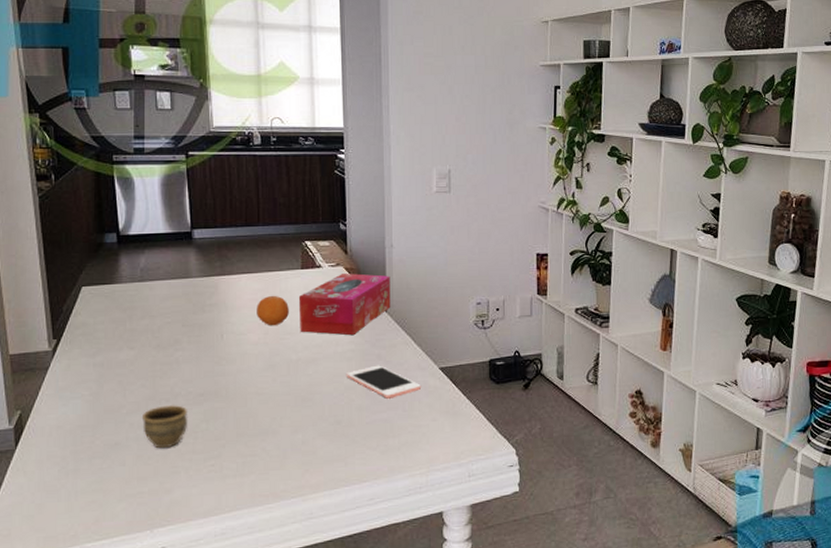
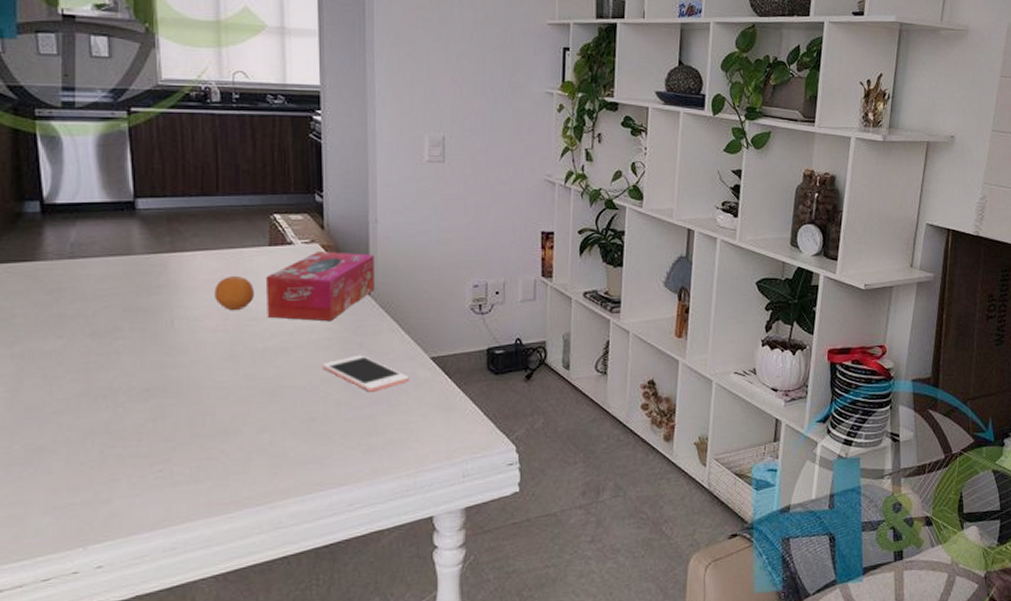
cup: present [141,404,188,449] -> none [72,401,131,453]

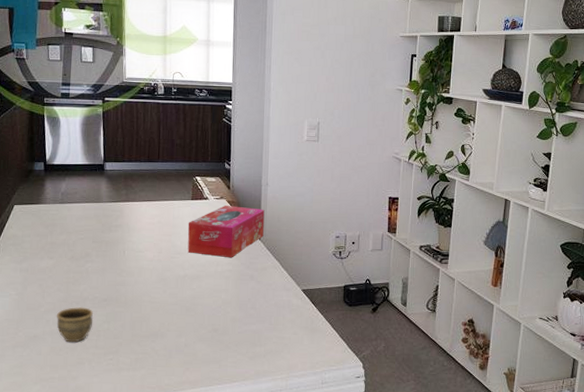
cup: none [72,401,131,453] -> present [56,306,94,343]
fruit: present [215,275,254,311] -> none [153,220,180,247]
cell phone: present [322,354,409,392] -> none [224,284,285,313]

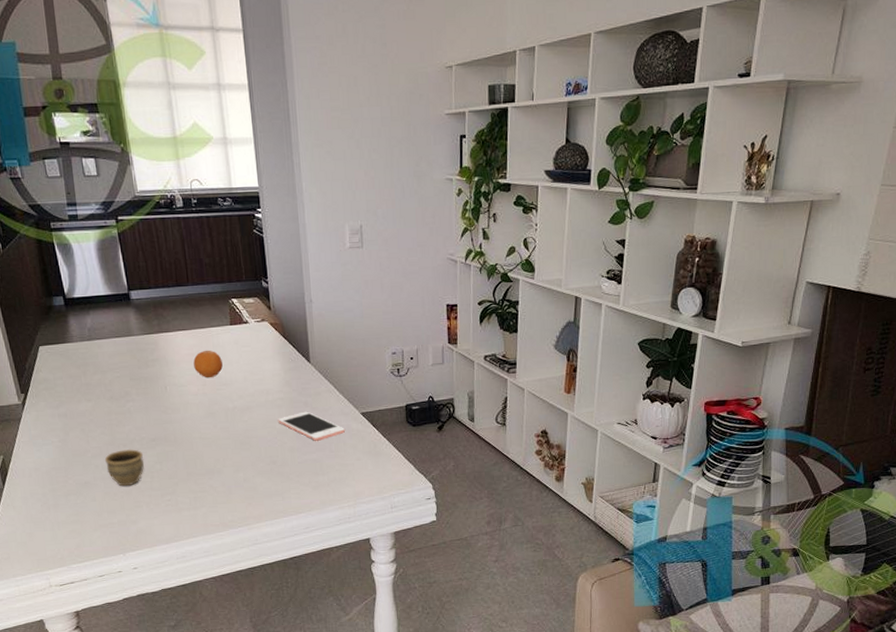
fruit: none [153,220,180,247] -> present [193,350,223,378]
tissue box: present [187,206,265,258] -> none [230,328,314,385]
cell phone: none [224,284,285,313] -> present [278,411,345,441]

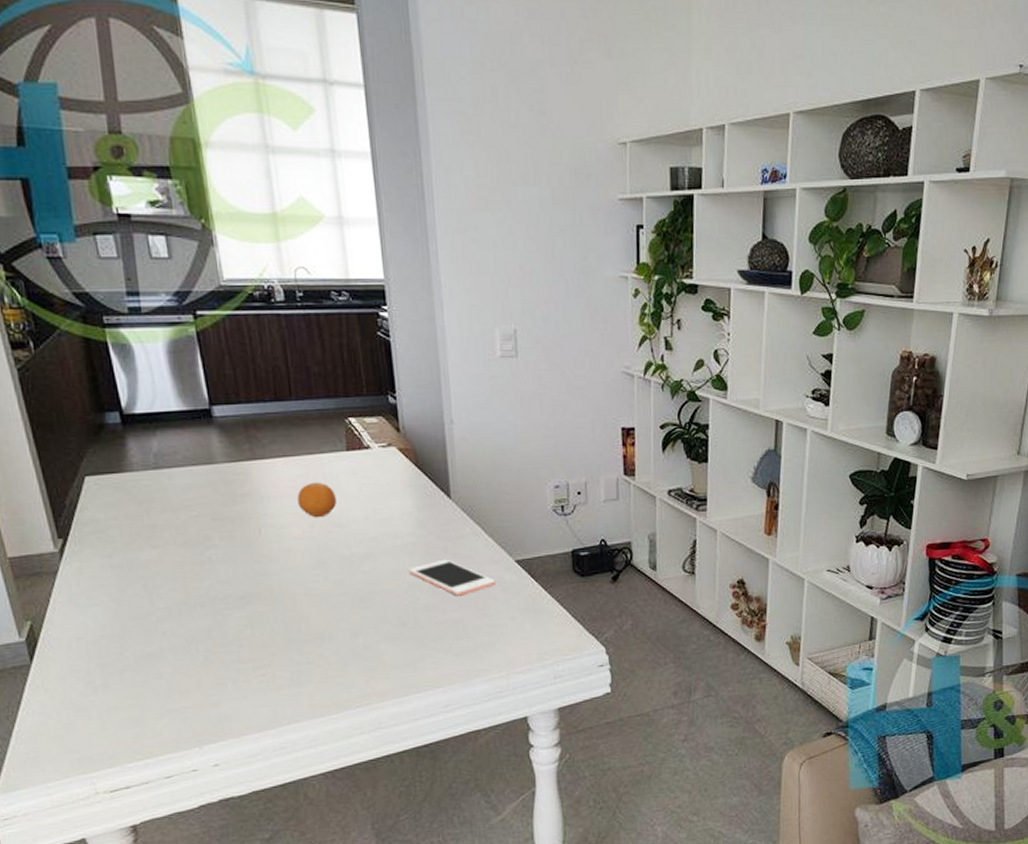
cup: present [104,448,144,487] -> none [174,609,229,659]

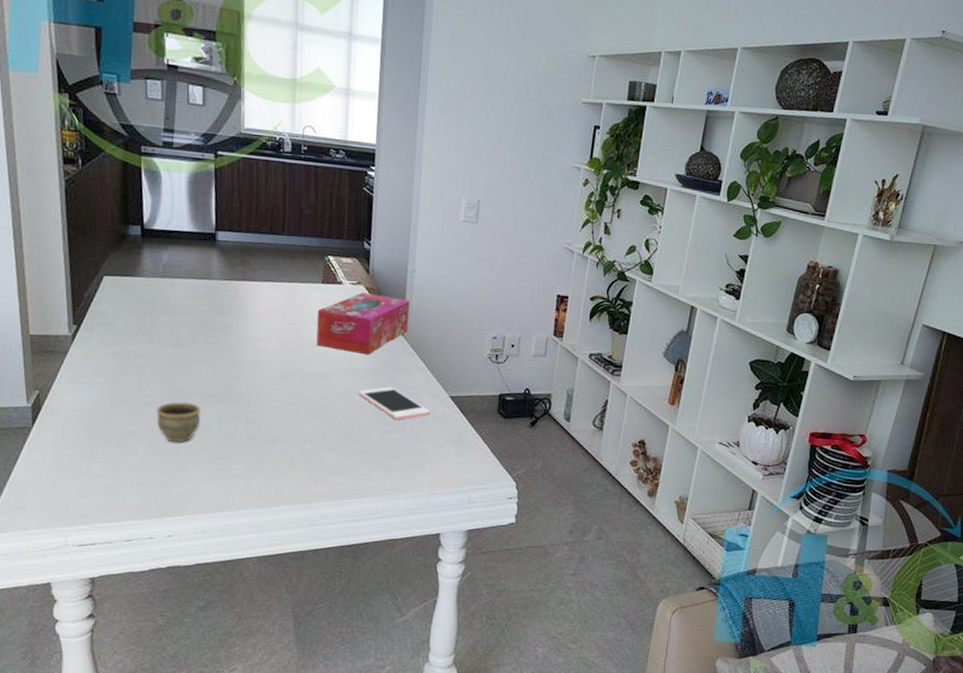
cup: none [174,609,229,659] -> present [156,401,202,443]
fruit: present [297,482,336,518] -> none [275,306,307,337]
tissue box: none [346,455,455,527] -> present [316,293,410,355]

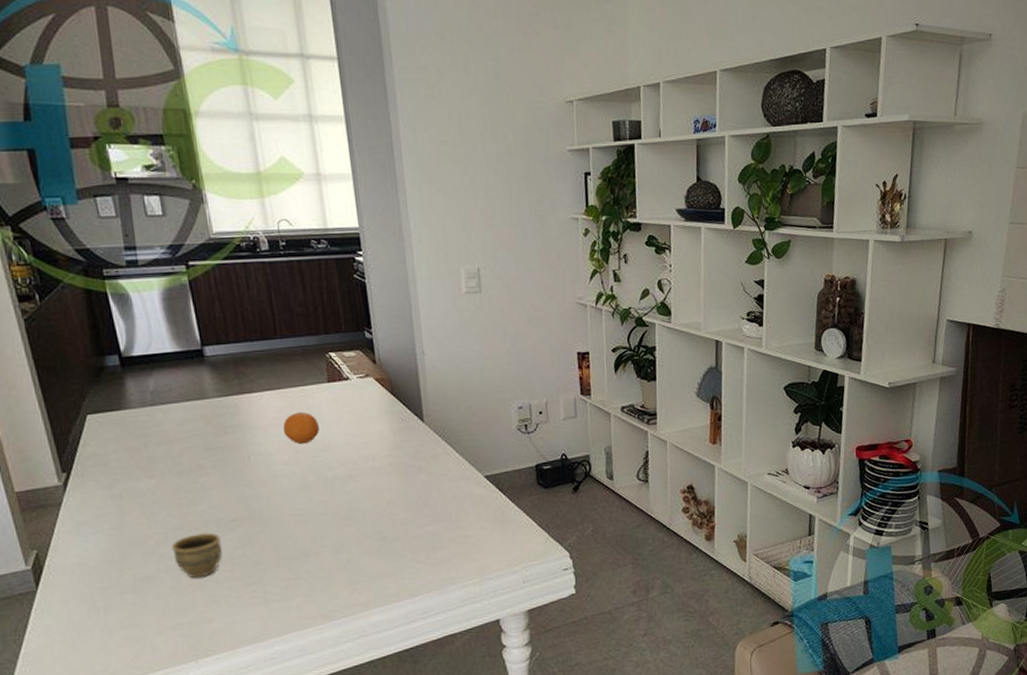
fruit: none [275,306,307,337] -> present [283,411,319,445]
tissue box: present [316,293,410,355] -> none [327,384,428,449]
cell phone: present [358,386,430,420] -> none [387,477,467,511]

